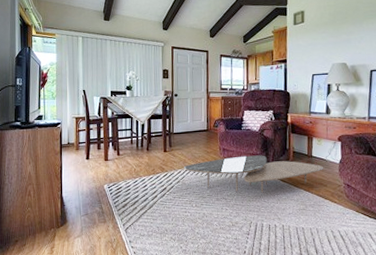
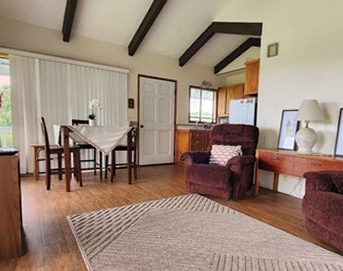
coffee table: present [184,155,324,192] -> none [149,189,288,225]

